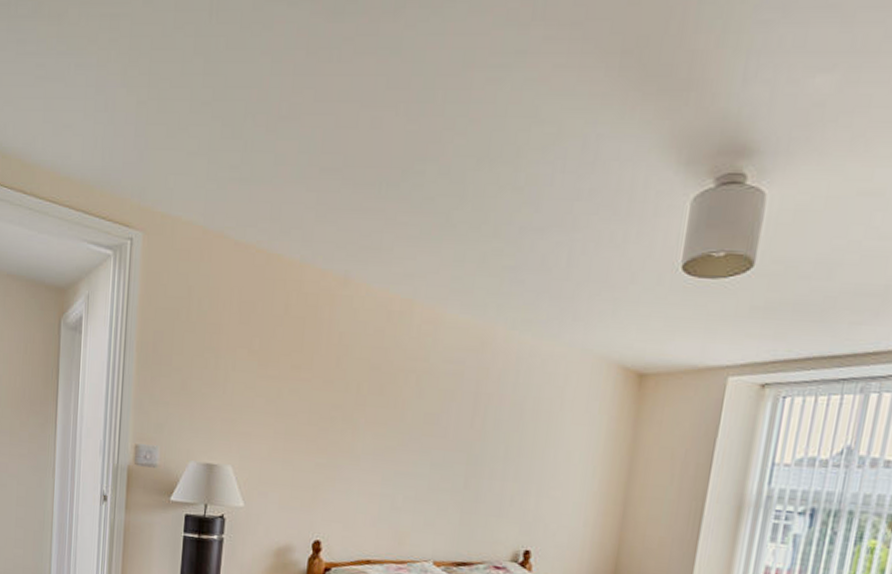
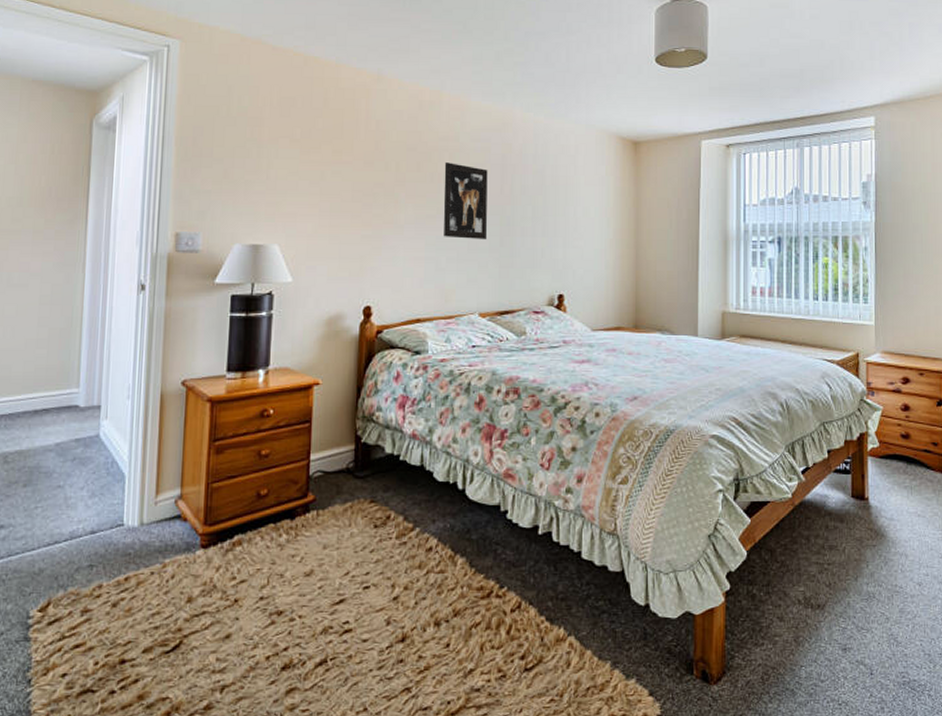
wall art: none [403,386,458,479] -> present [443,162,488,239]

